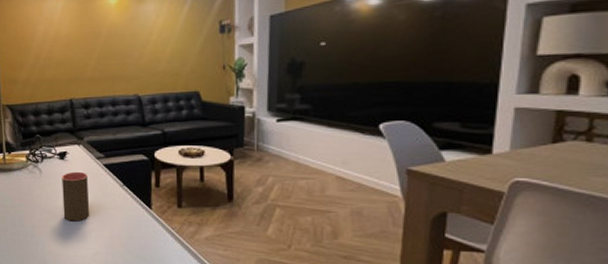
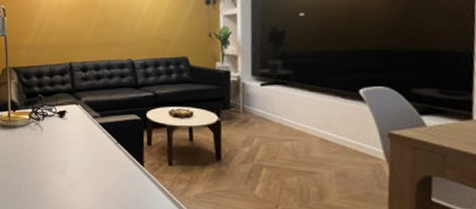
cup: present [62,171,90,222] -> none [61,129,87,177]

